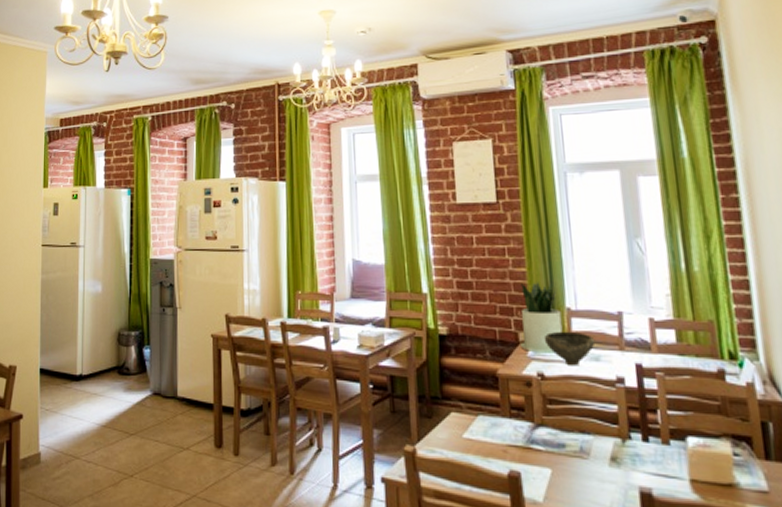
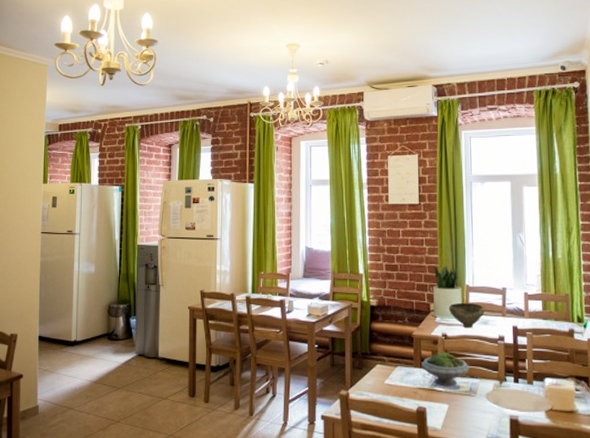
planter: none [511,397,578,445] -> present [421,352,470,387]
plate: none [602,449,701,486] -> present [485,388,553,413]

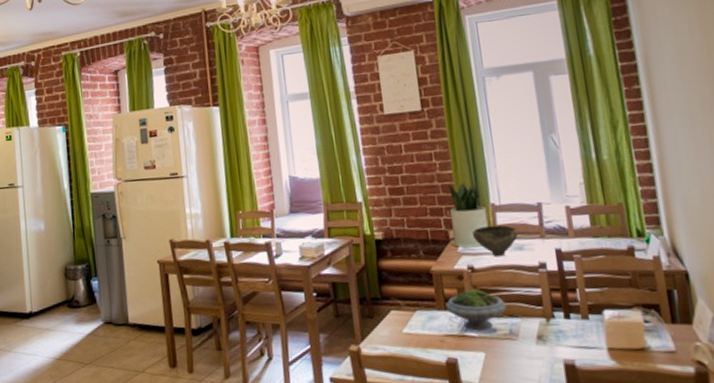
plate: present [485,388,553,413] -> none [529,326,617,356]

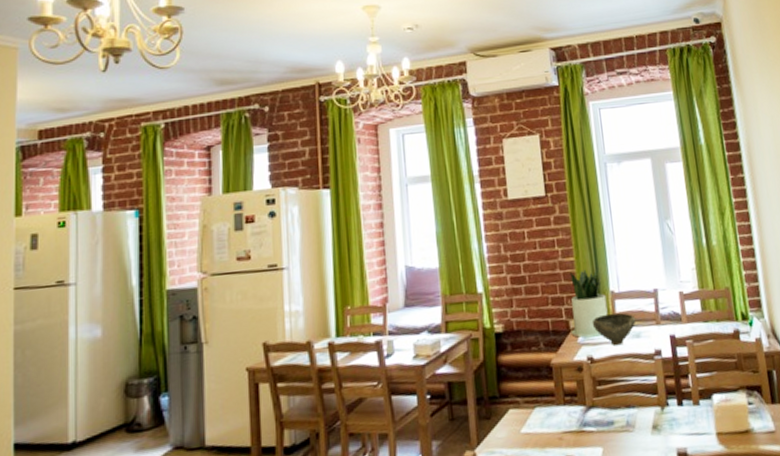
planter: present [445,288,507,331] -> none [565,379,624,426]

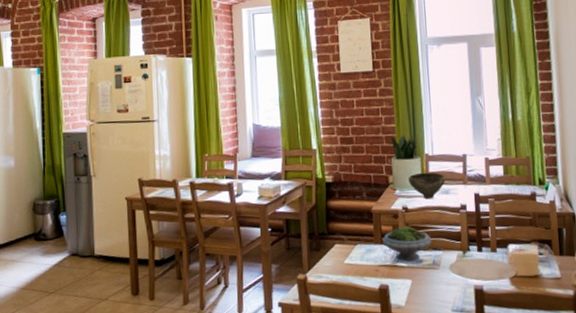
planter: none [565,379,624,426] -> present [382,225,432,262]
plate: none [645,413,725,443] -> present [449,257,517,282]

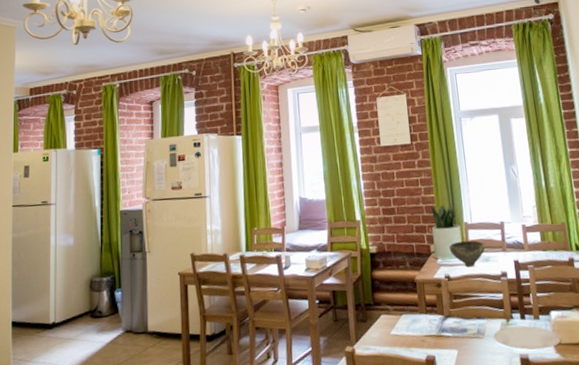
planter: present [382,225,432,262] -> none [426,294,476,332]

